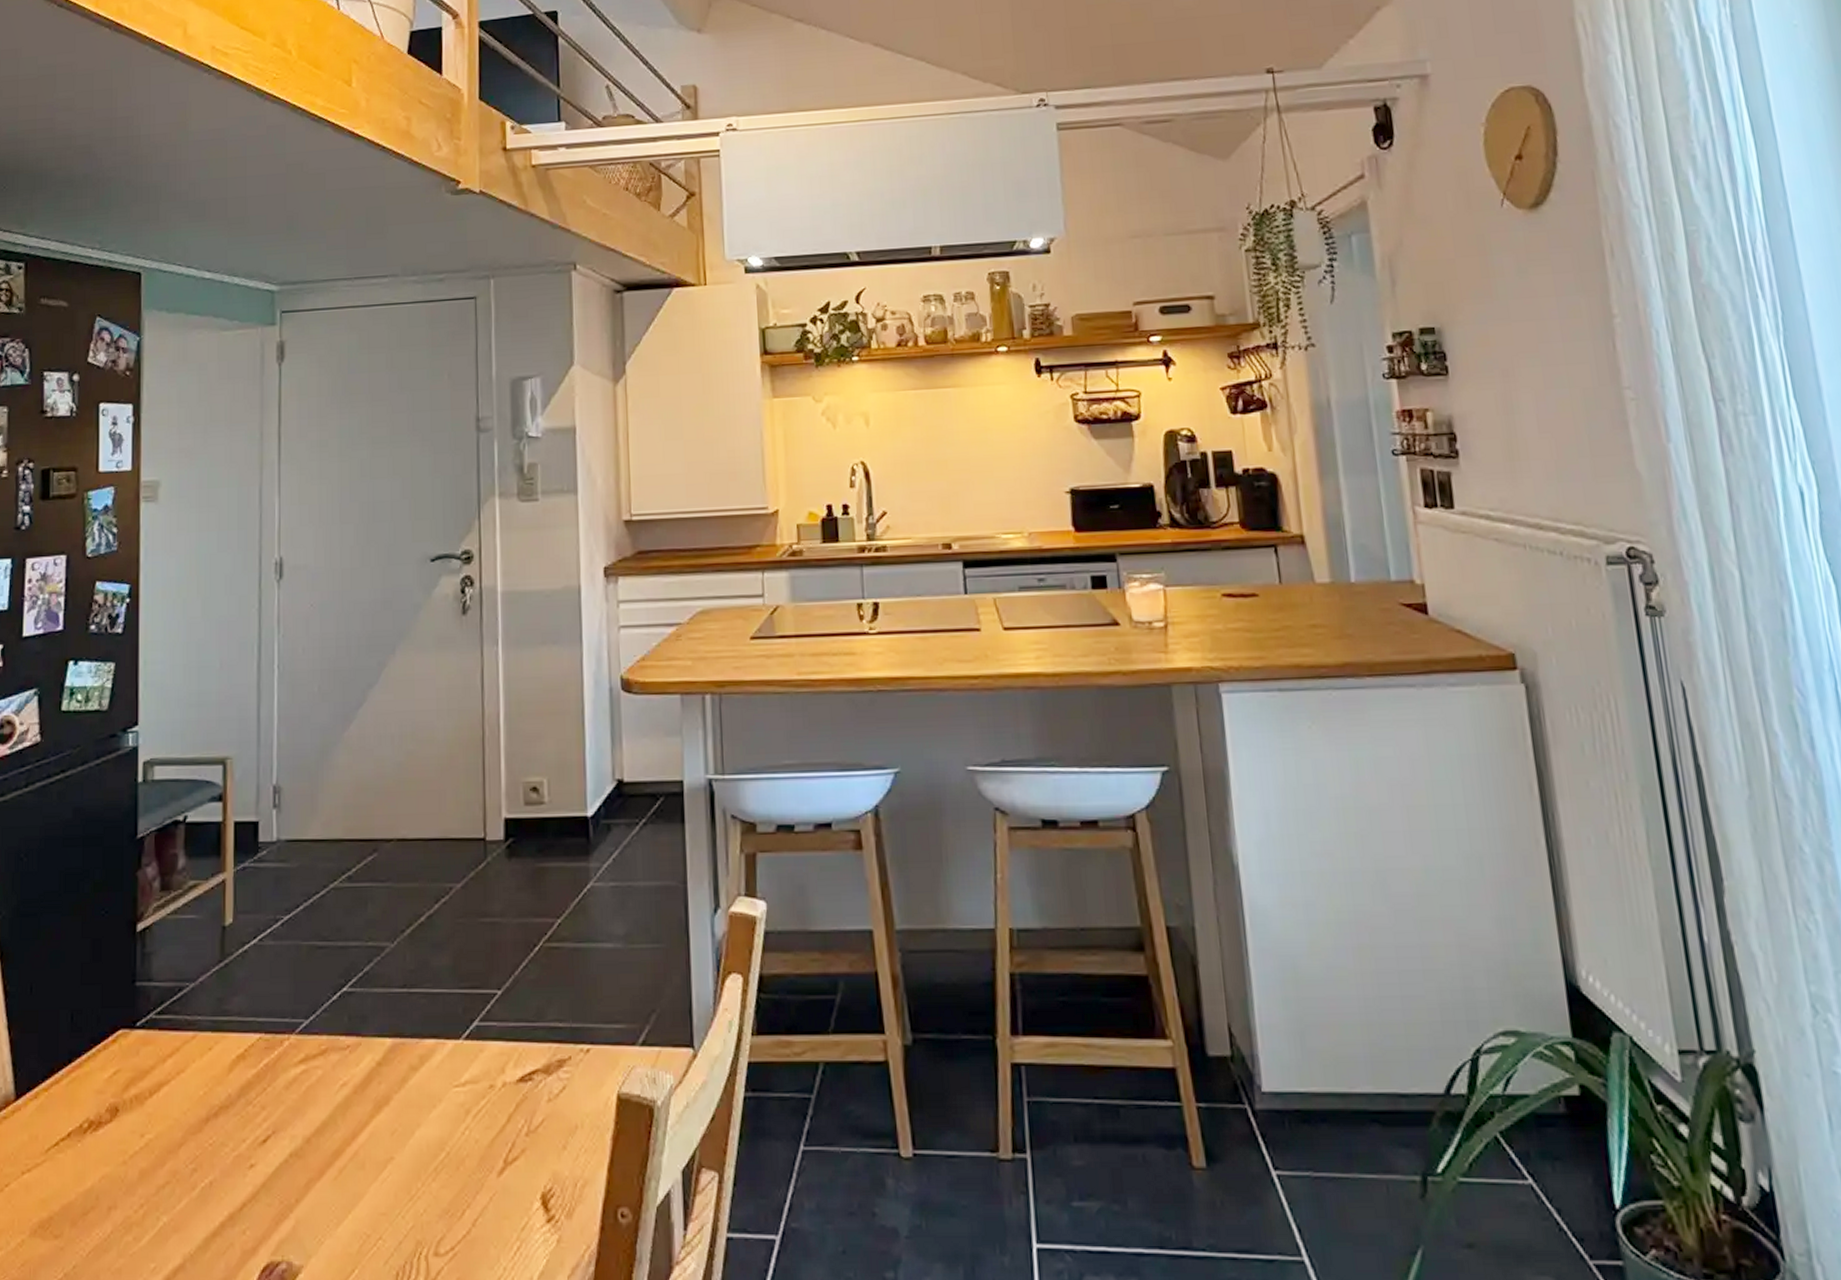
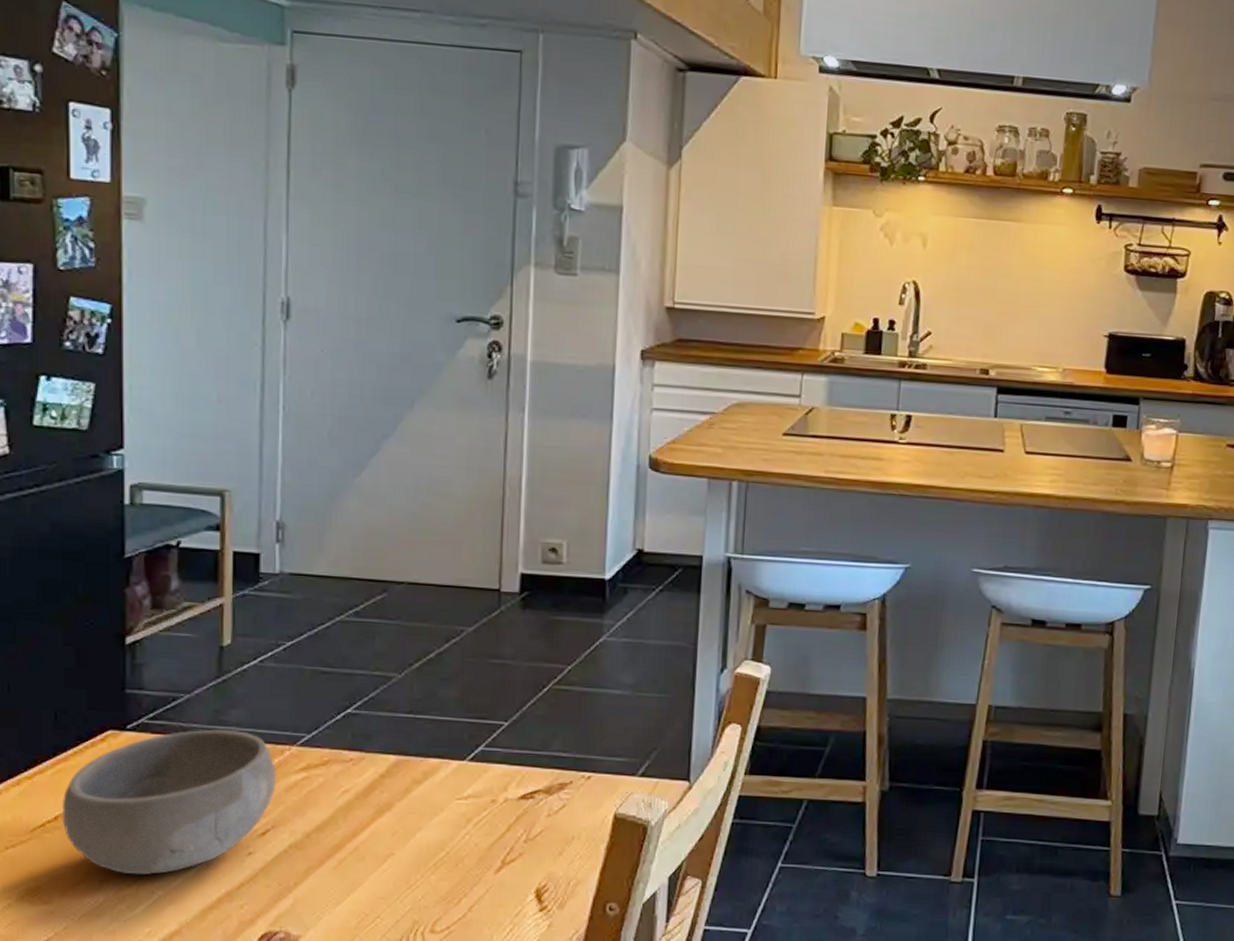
bowl: none [74,1021,277,1199] -> present [61,729,277,876]

